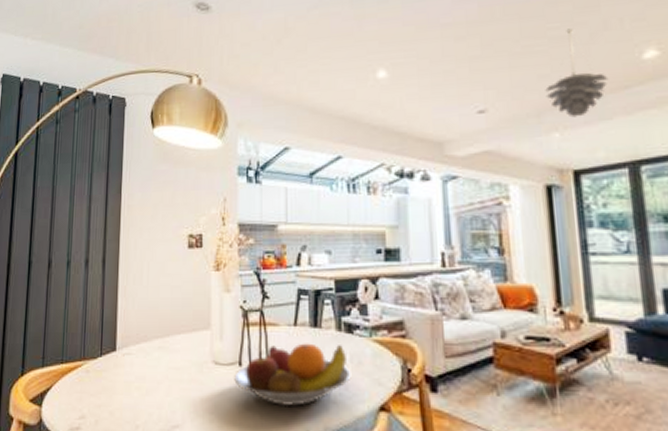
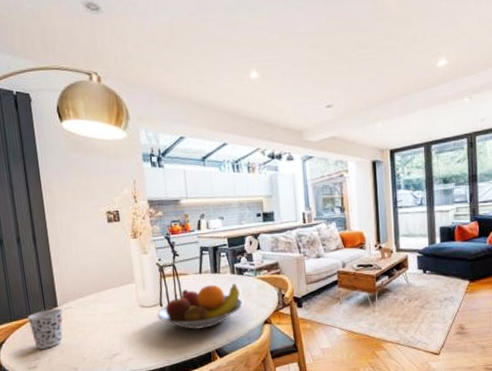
cup: none [80,351,121,405] -> present [27,308,63,349]
pendant light: present [545,28,609,118] -> none [373,41,415,111]

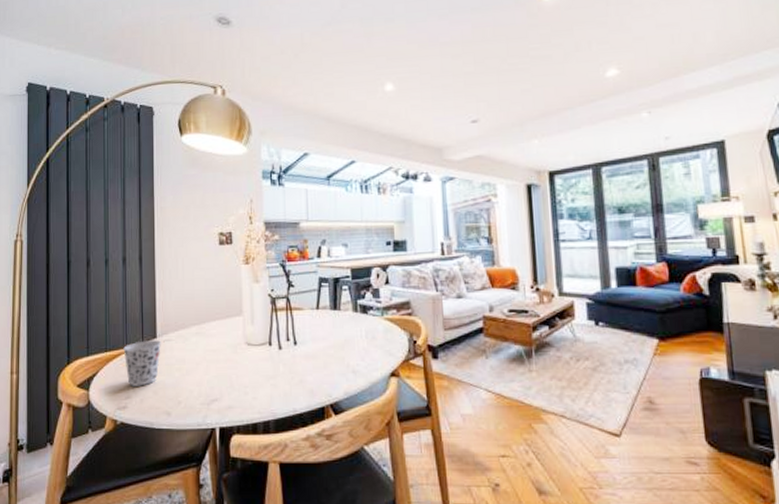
fruit bowl: present [157,284,244,330] -> none [265,323,367,378]

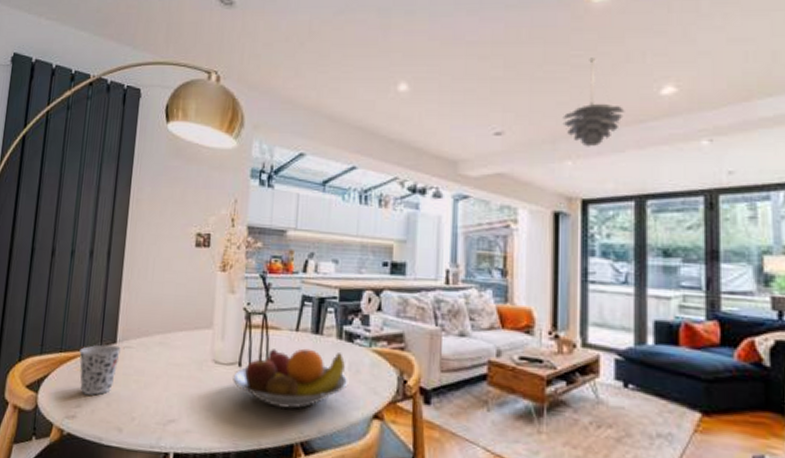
fruit bowl: none [265,323,367,378] -> present [233,348,349,409]
pendant light: none [527,49,578,127] -> present [562,58,625,147]

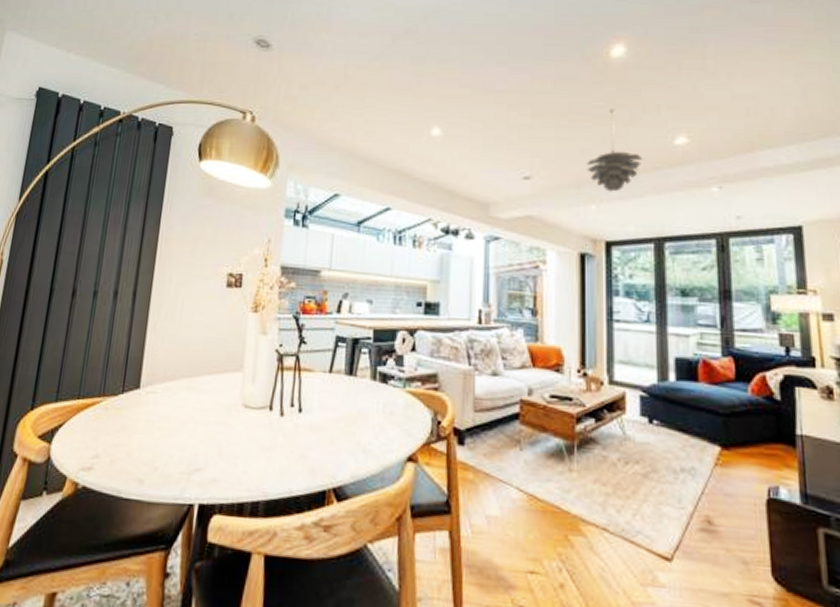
cup: present [79,343,121,396] -> none [98,389,144,445]
fruit bowl: present [233,348,349,409] -> none [263,390,383,454]

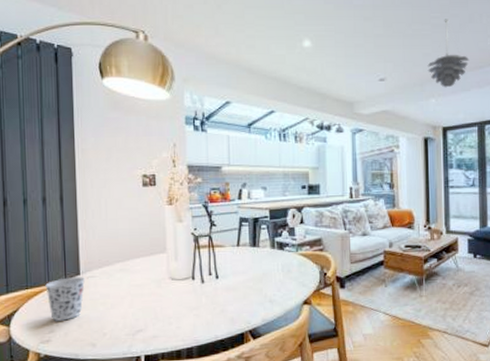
cup: none [98,389,144,445] -> present [45,276,85,321]

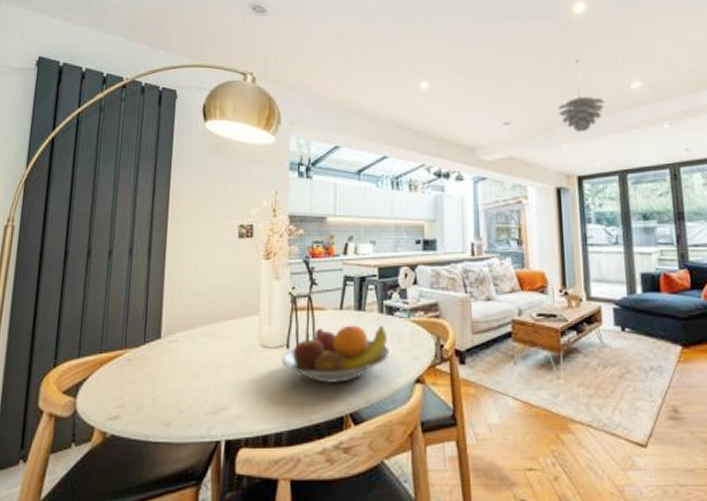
cup: present [45,276,85,321] -> none [121,339,166,393]
fruit bowl: none [188,259,283,308] -> present [281,325,391,384]

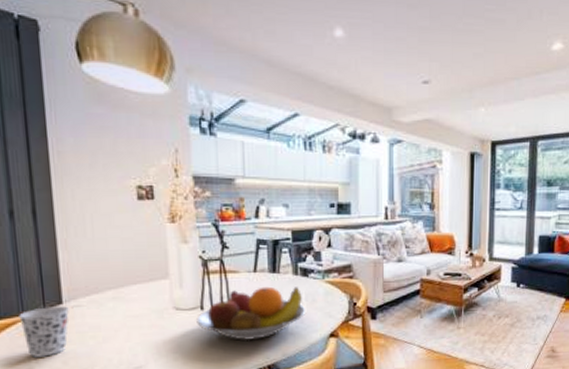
cup: none [121,339,166,393] -> present [19,305,69,358]
pendant light: present [557,59,606,133] -> none [478,12,526,96]

